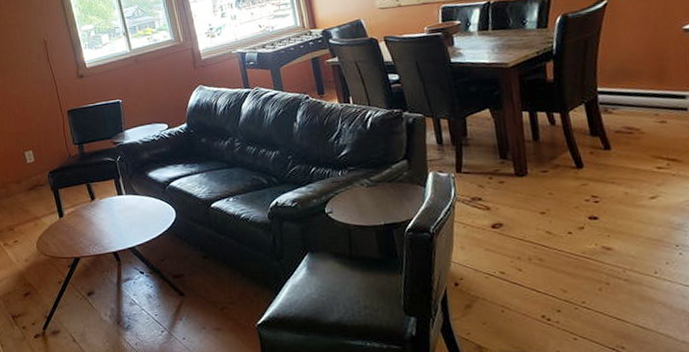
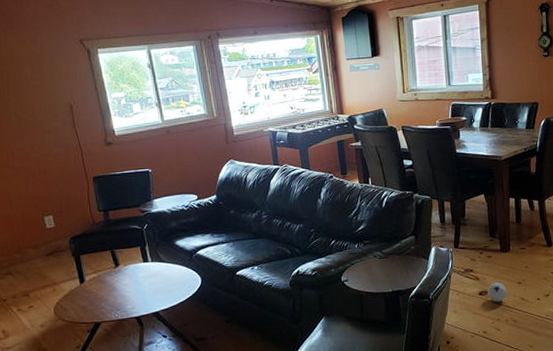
ball: none [502,213,528,237] -> present [487,282,508,303]

